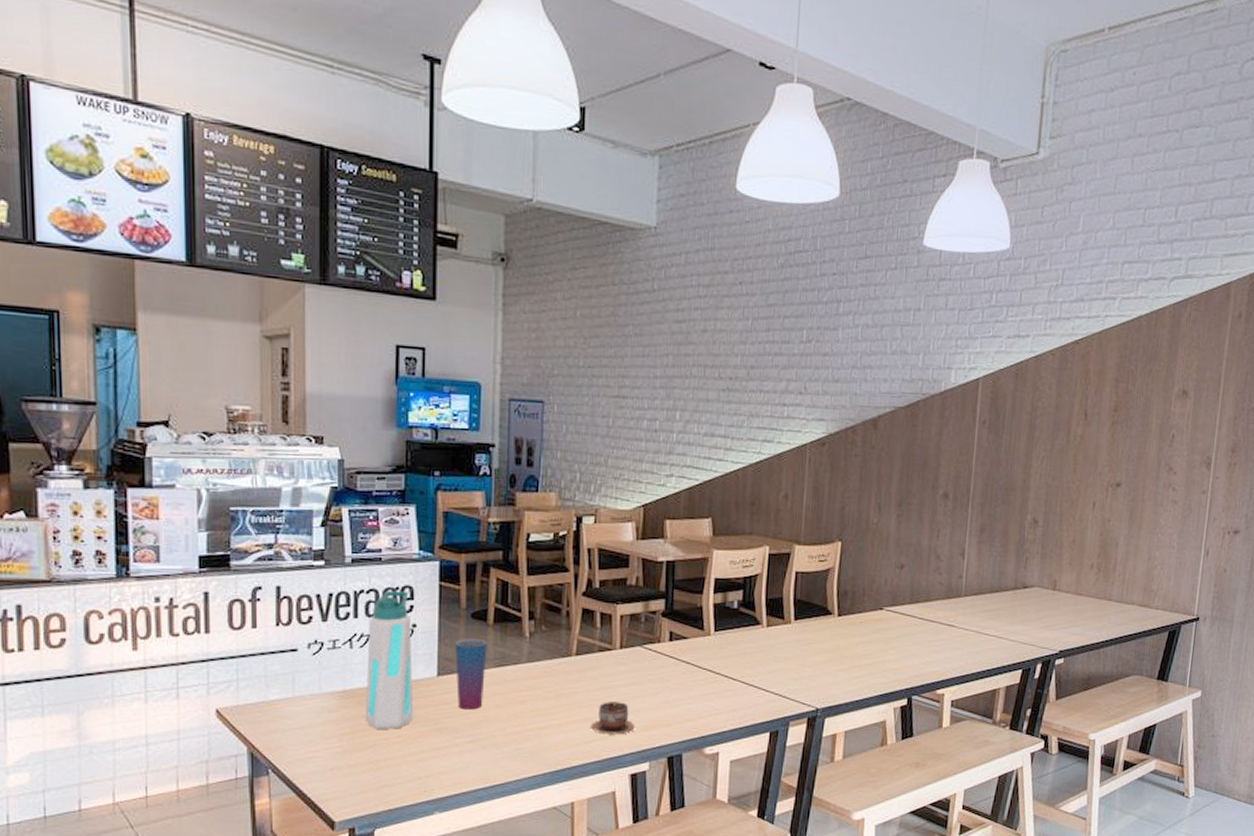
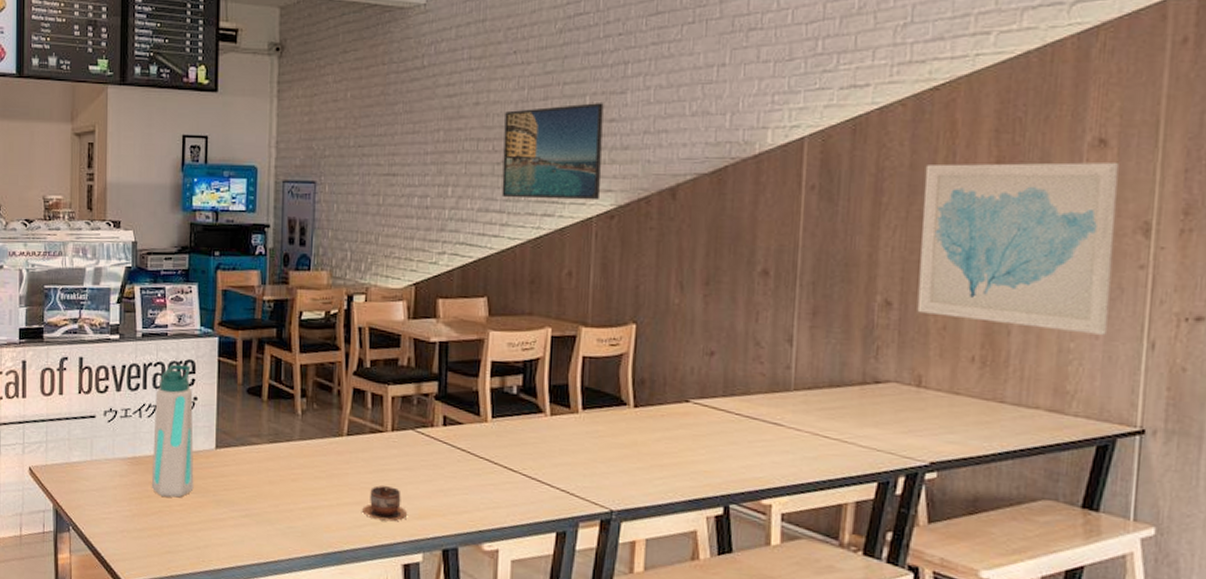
cup: present [454,638,487,710] -> none [231,413,262,484]
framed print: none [726,337,819,429] -> present [501,103,604,201]
wall art: none [1055,406,1194,545] -> present [917,162,1119,335]

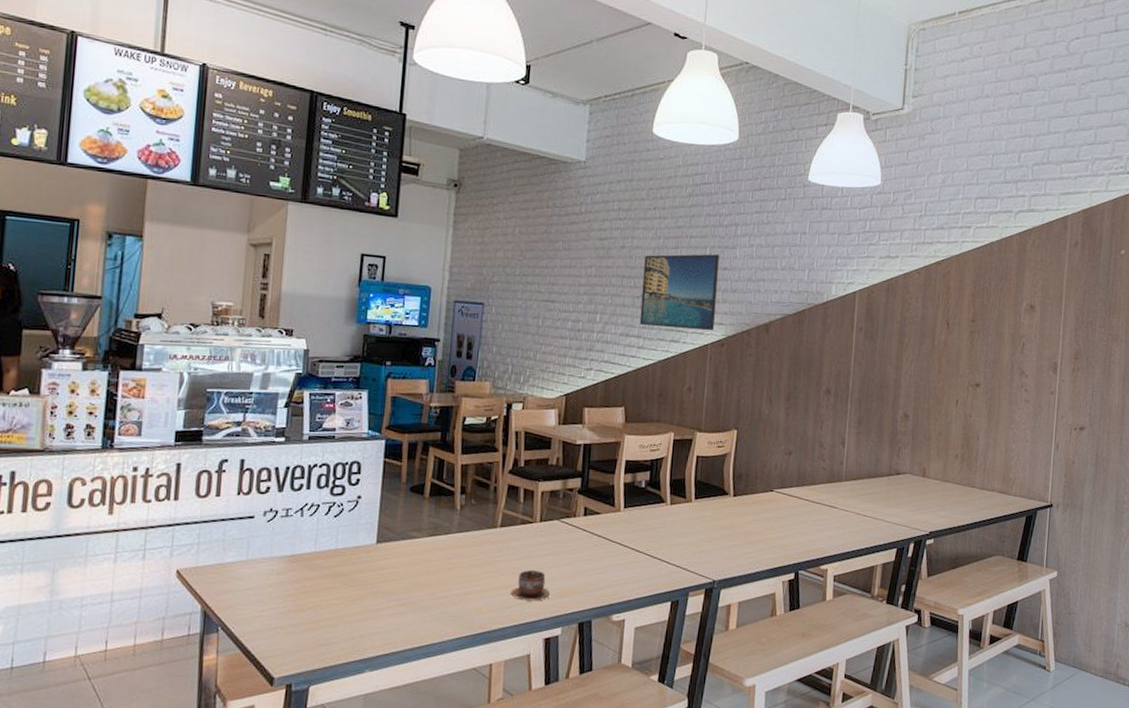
water bottle: present [151,364,194,498] -> none [309,465,357,592]
wall art: present [917,162,1119,335] -> none [924,317,1041,439]

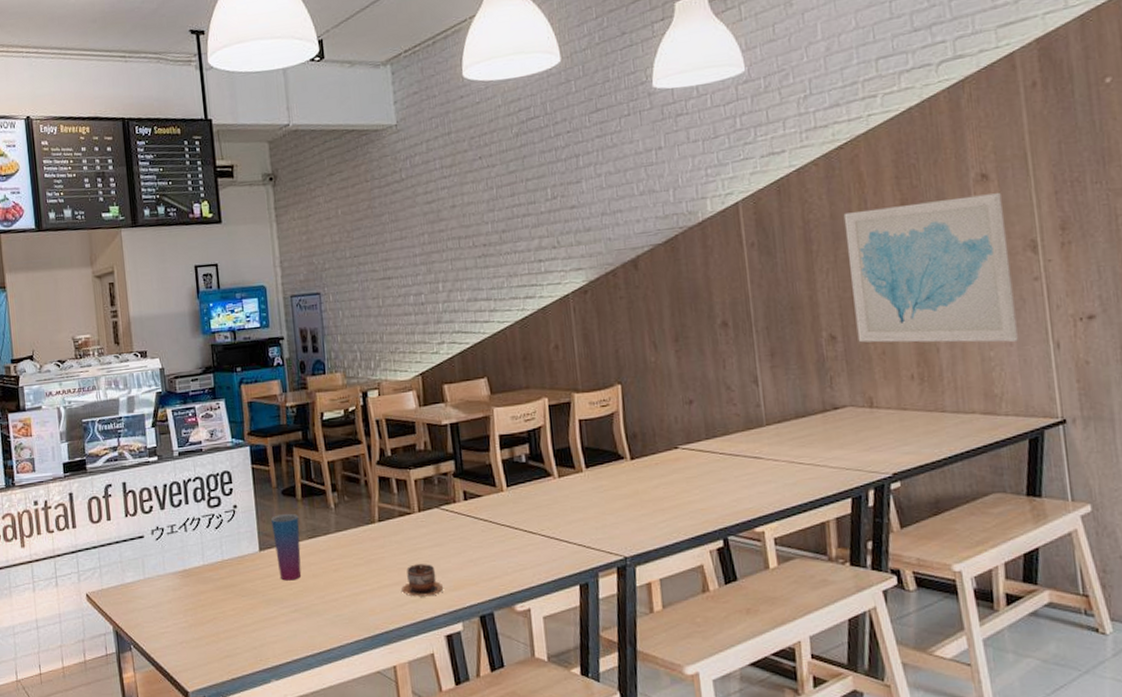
cup: none [392,509,423,575] -> present [270,513,302,581]
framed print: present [639,254,720,331] -> none [479,193,572,287]
wall art: none [924,317,1041,439] -> present [843,193,1018,343]

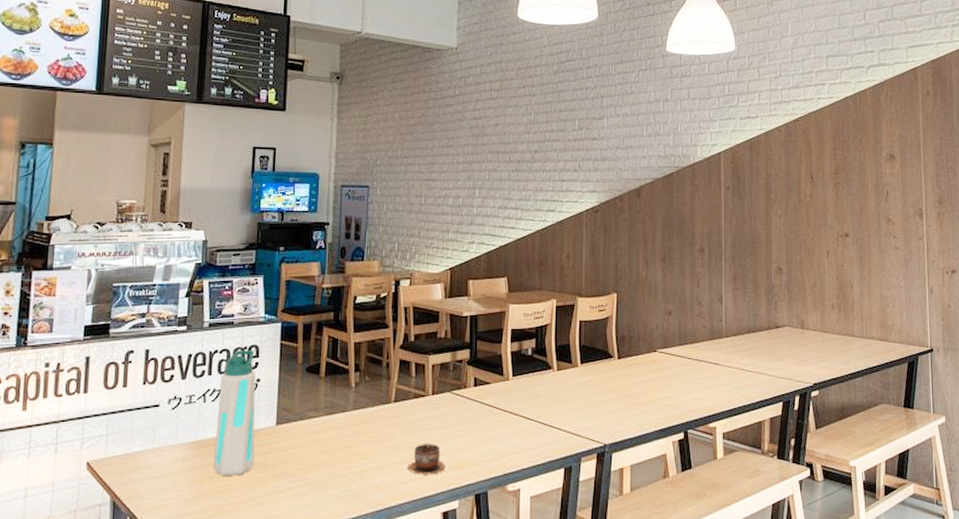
water bottle: none [198,476,244,604] -> present [213,350,256,476]
cup: present [270,513,302,581] -> none [291,389,319,455]
wall art: present [843,193,1018,343] -> none [795,170,906,285]

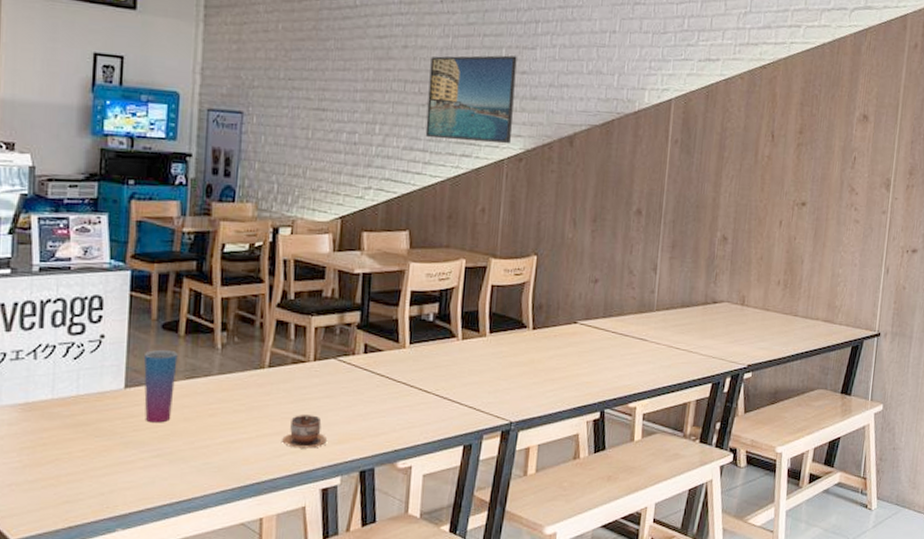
water bottle: present [213,350,256,476] -> none [47,300,99,443]
cup: none [291,389,319,455] -> present [143,349,178,423]
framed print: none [516,126,588,199] -> present [425,55,517,144]

